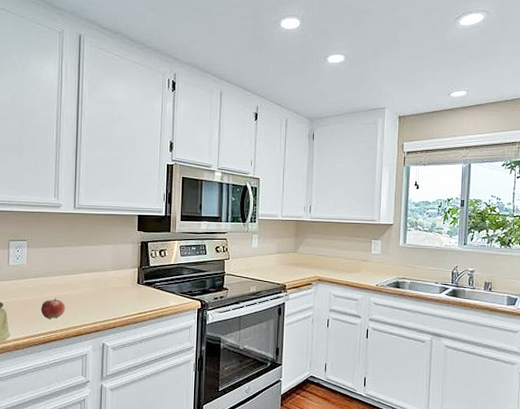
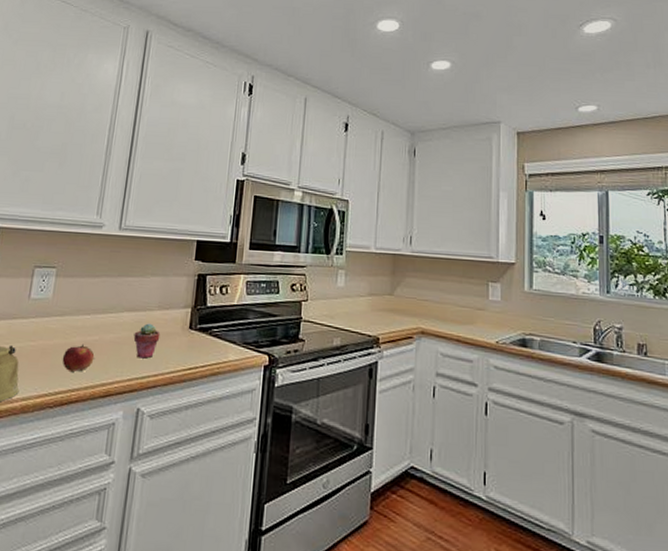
potted succulent: none [94,281,115,307] -> present [133,323,161,359]

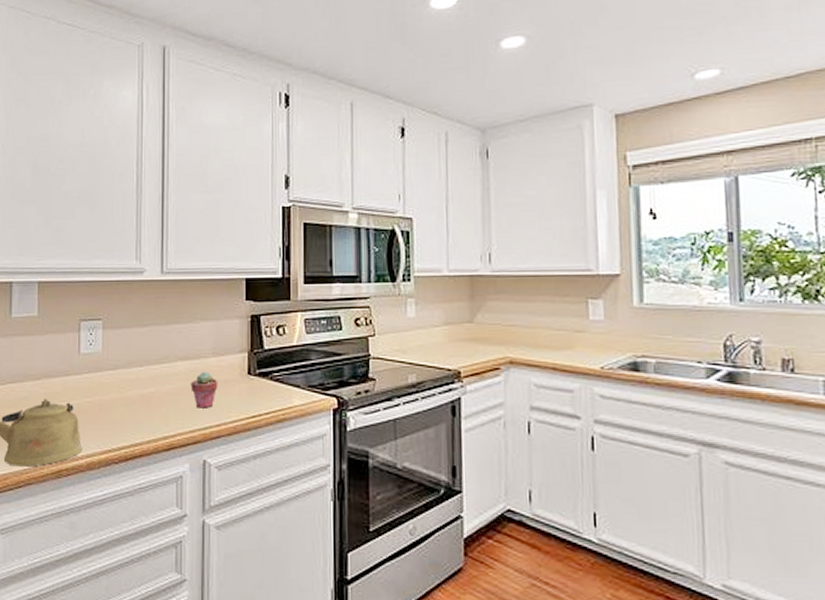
fruit: present [62,344,95,372] -> none [121,397,153,426]

